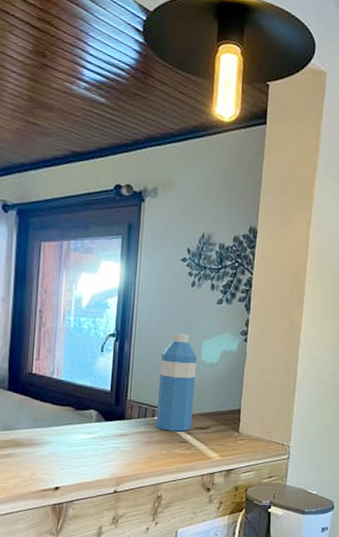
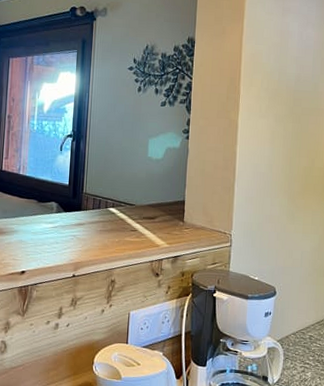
water bottle: present [156,333,197,432] -> none [109,133,144,221]

